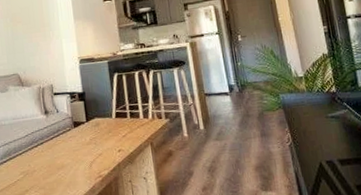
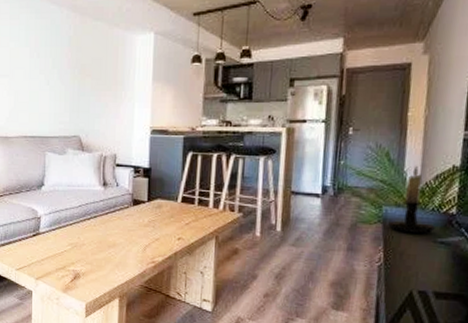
candle holder: none [287,57,324,114] -> present [388,165,435,234]

